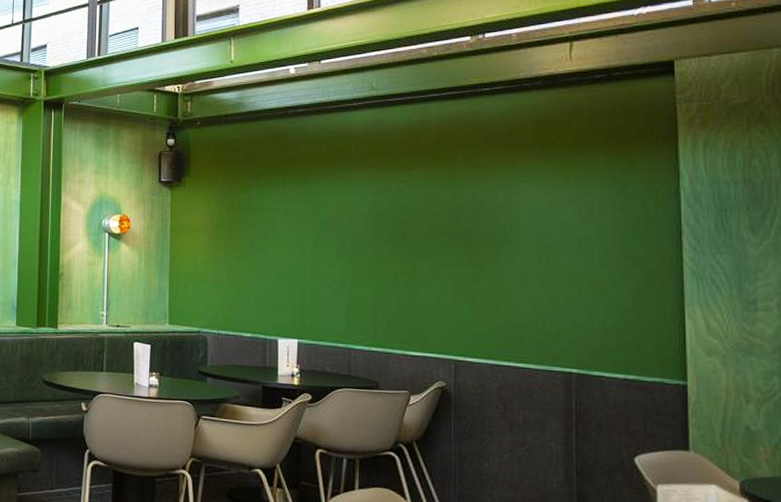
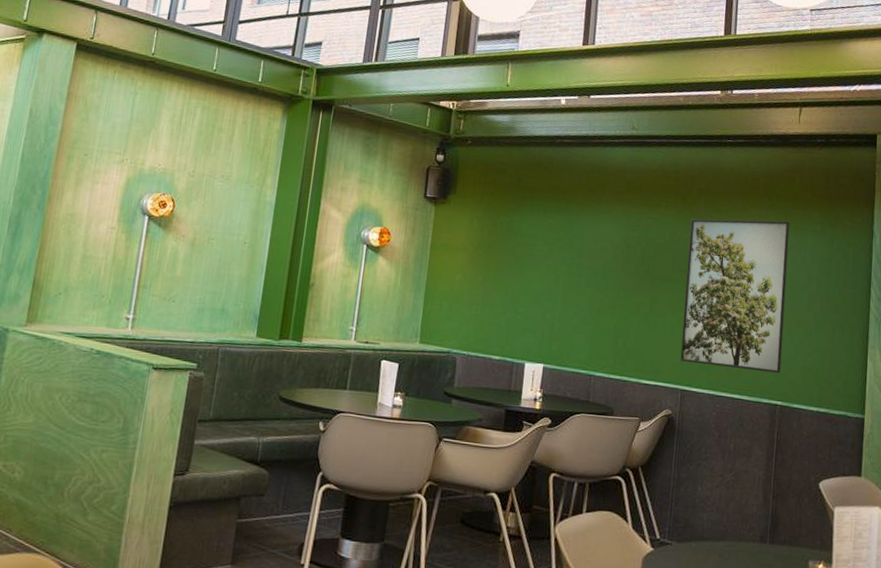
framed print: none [448,170,573,338] -> present [680,218,790,373]

